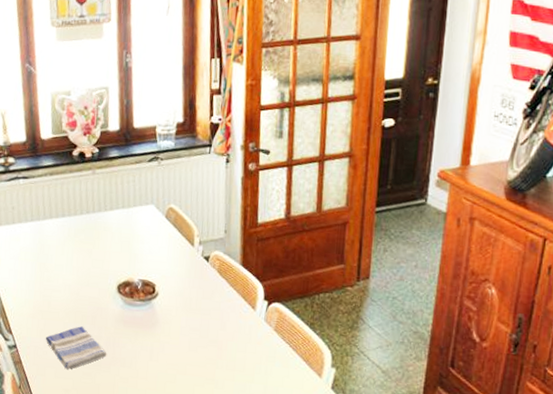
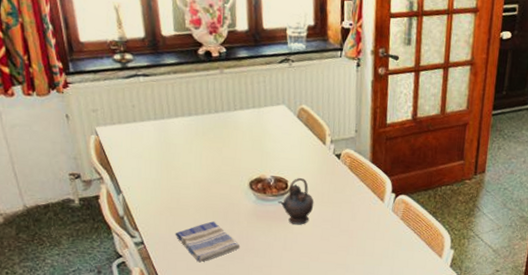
teapot: none [145,282,182,333] -> present [278,178,314,225]

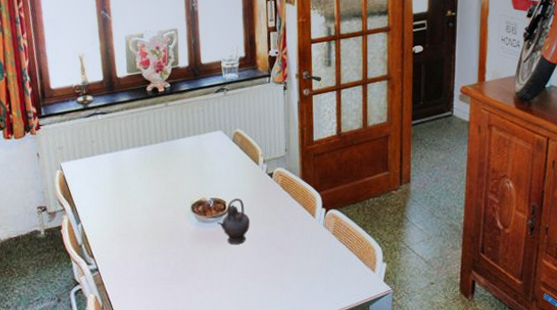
dish towel: present [175,221,241,262] -> none [125,245,184,286]

